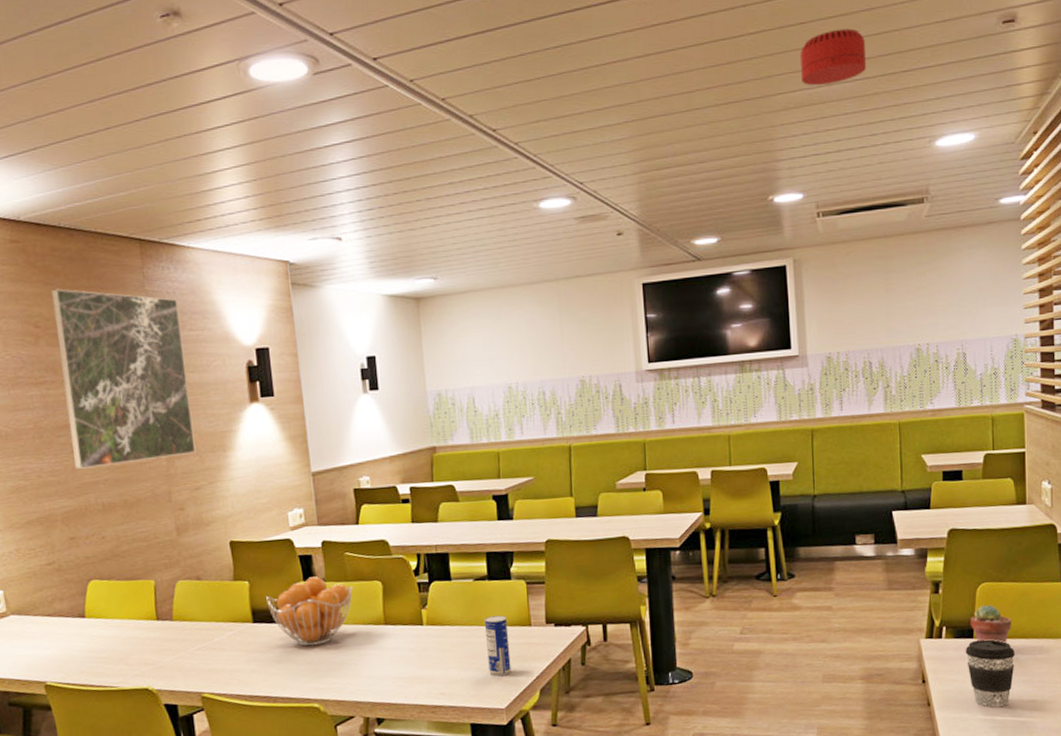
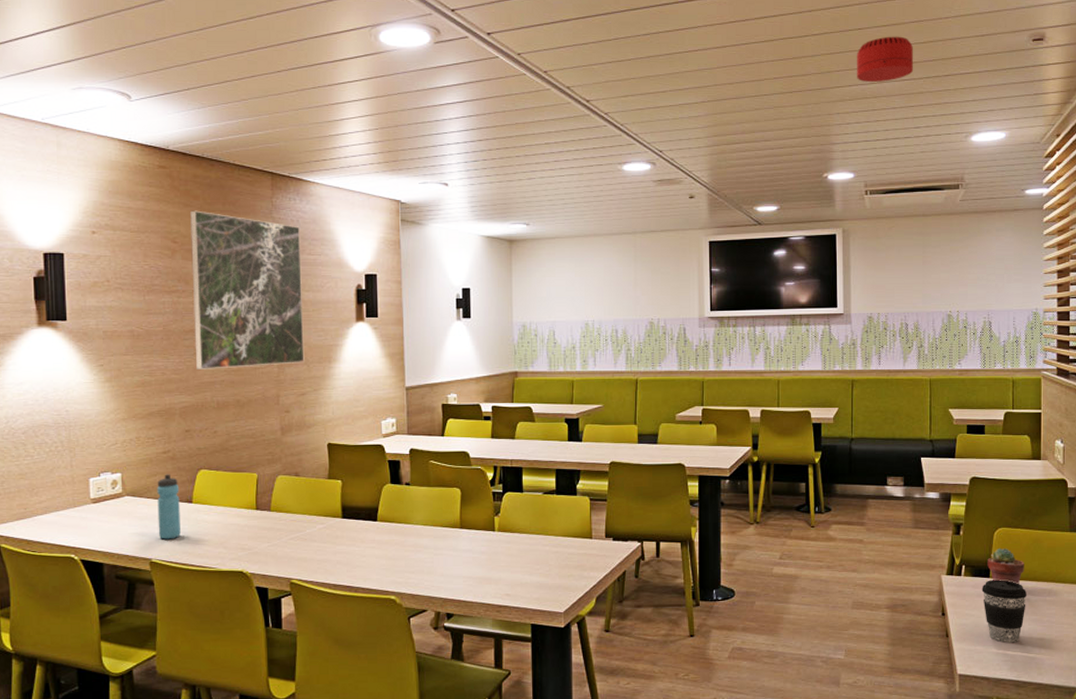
water bottle: none [44,587,76,660] -> present [157,474,181,540]
fruit basket: present [266,576,353,646] -> none [356,480,434,543]
beverage can: present [484,615,511,677] -> none [550,527,571,583]

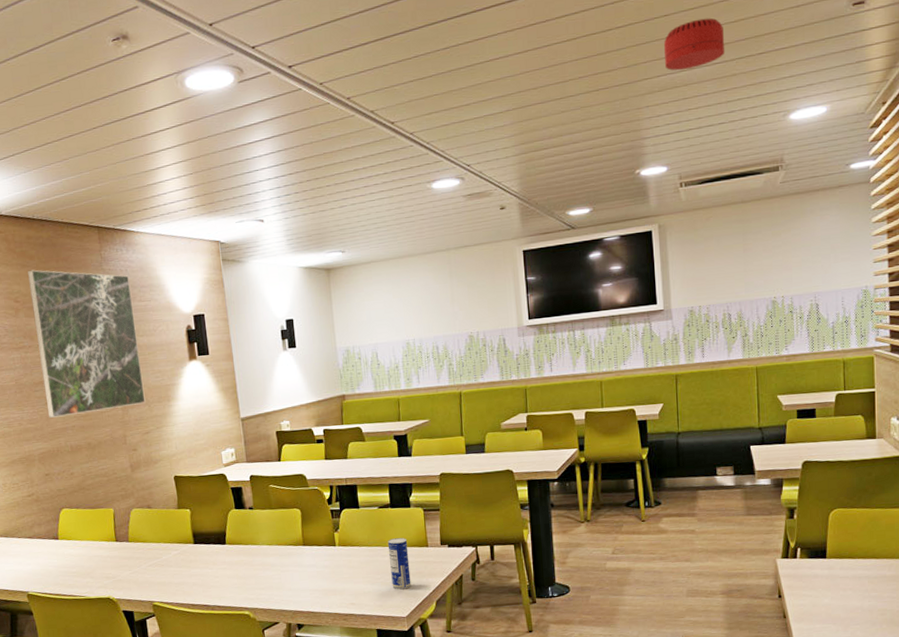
water bottle: present [157,474,181,540] -> none [25,515,51,574]
beverage can: none [550,527,571,583] -> present [387,538,411,590]
coffee cup: present [982,580,1028,644] -> none [818,559,866,621]
potted succulent: present [987,547,1024,584] -> none [823,528,862,563]

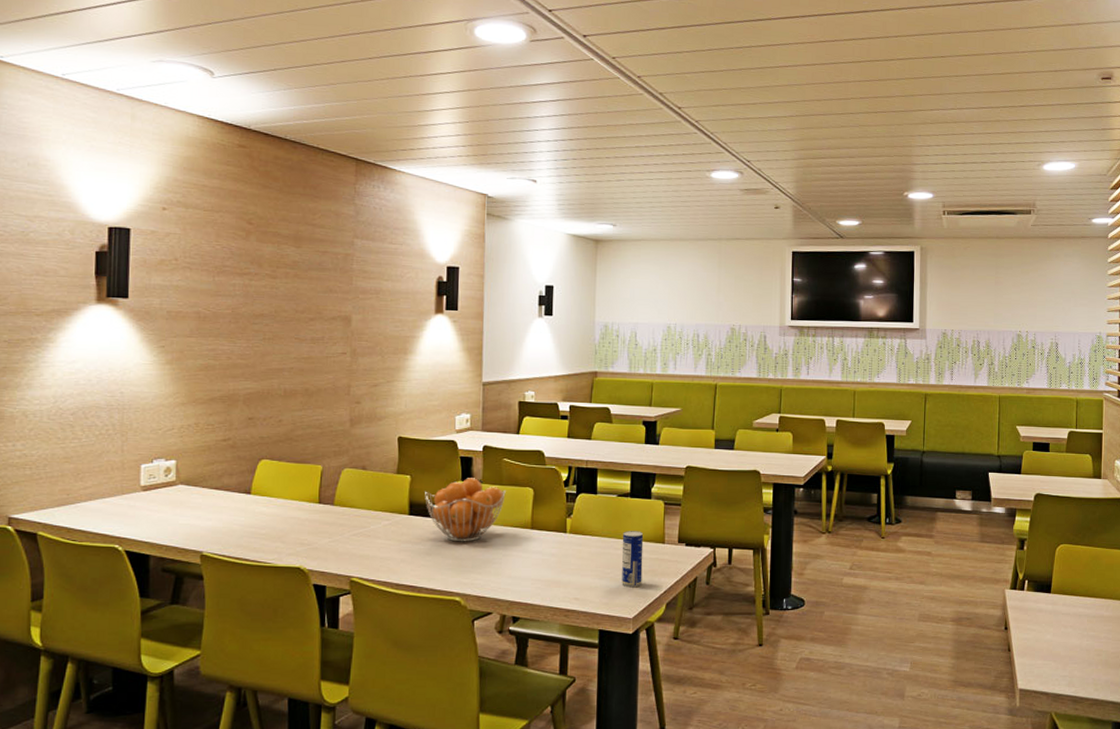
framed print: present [28,269,146,418] -> none [264,192,383,356]
fruit basket: none [205,505,276,564] -> present [425,478,506,542]
smoke detector: present [663,18,725,71] -> none [938,65,992,109]

